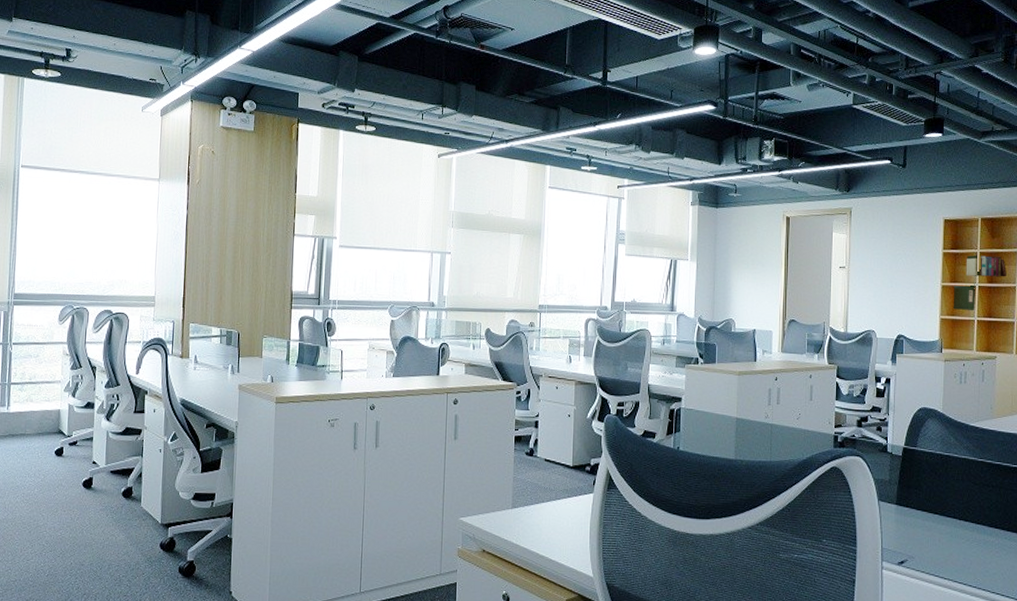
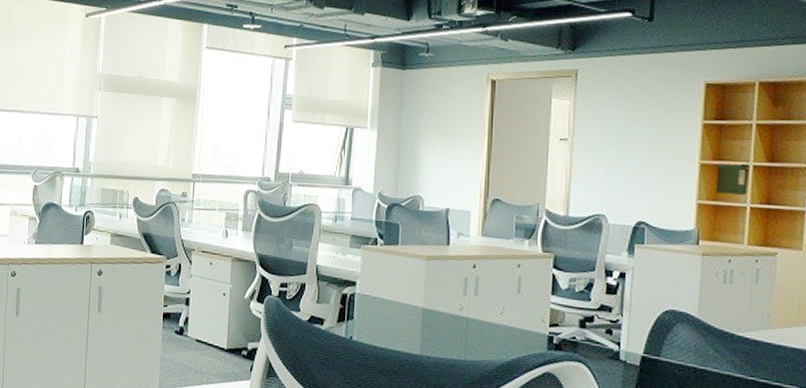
books: present [966,255,1006,277] -> none [735,127,795,155]

